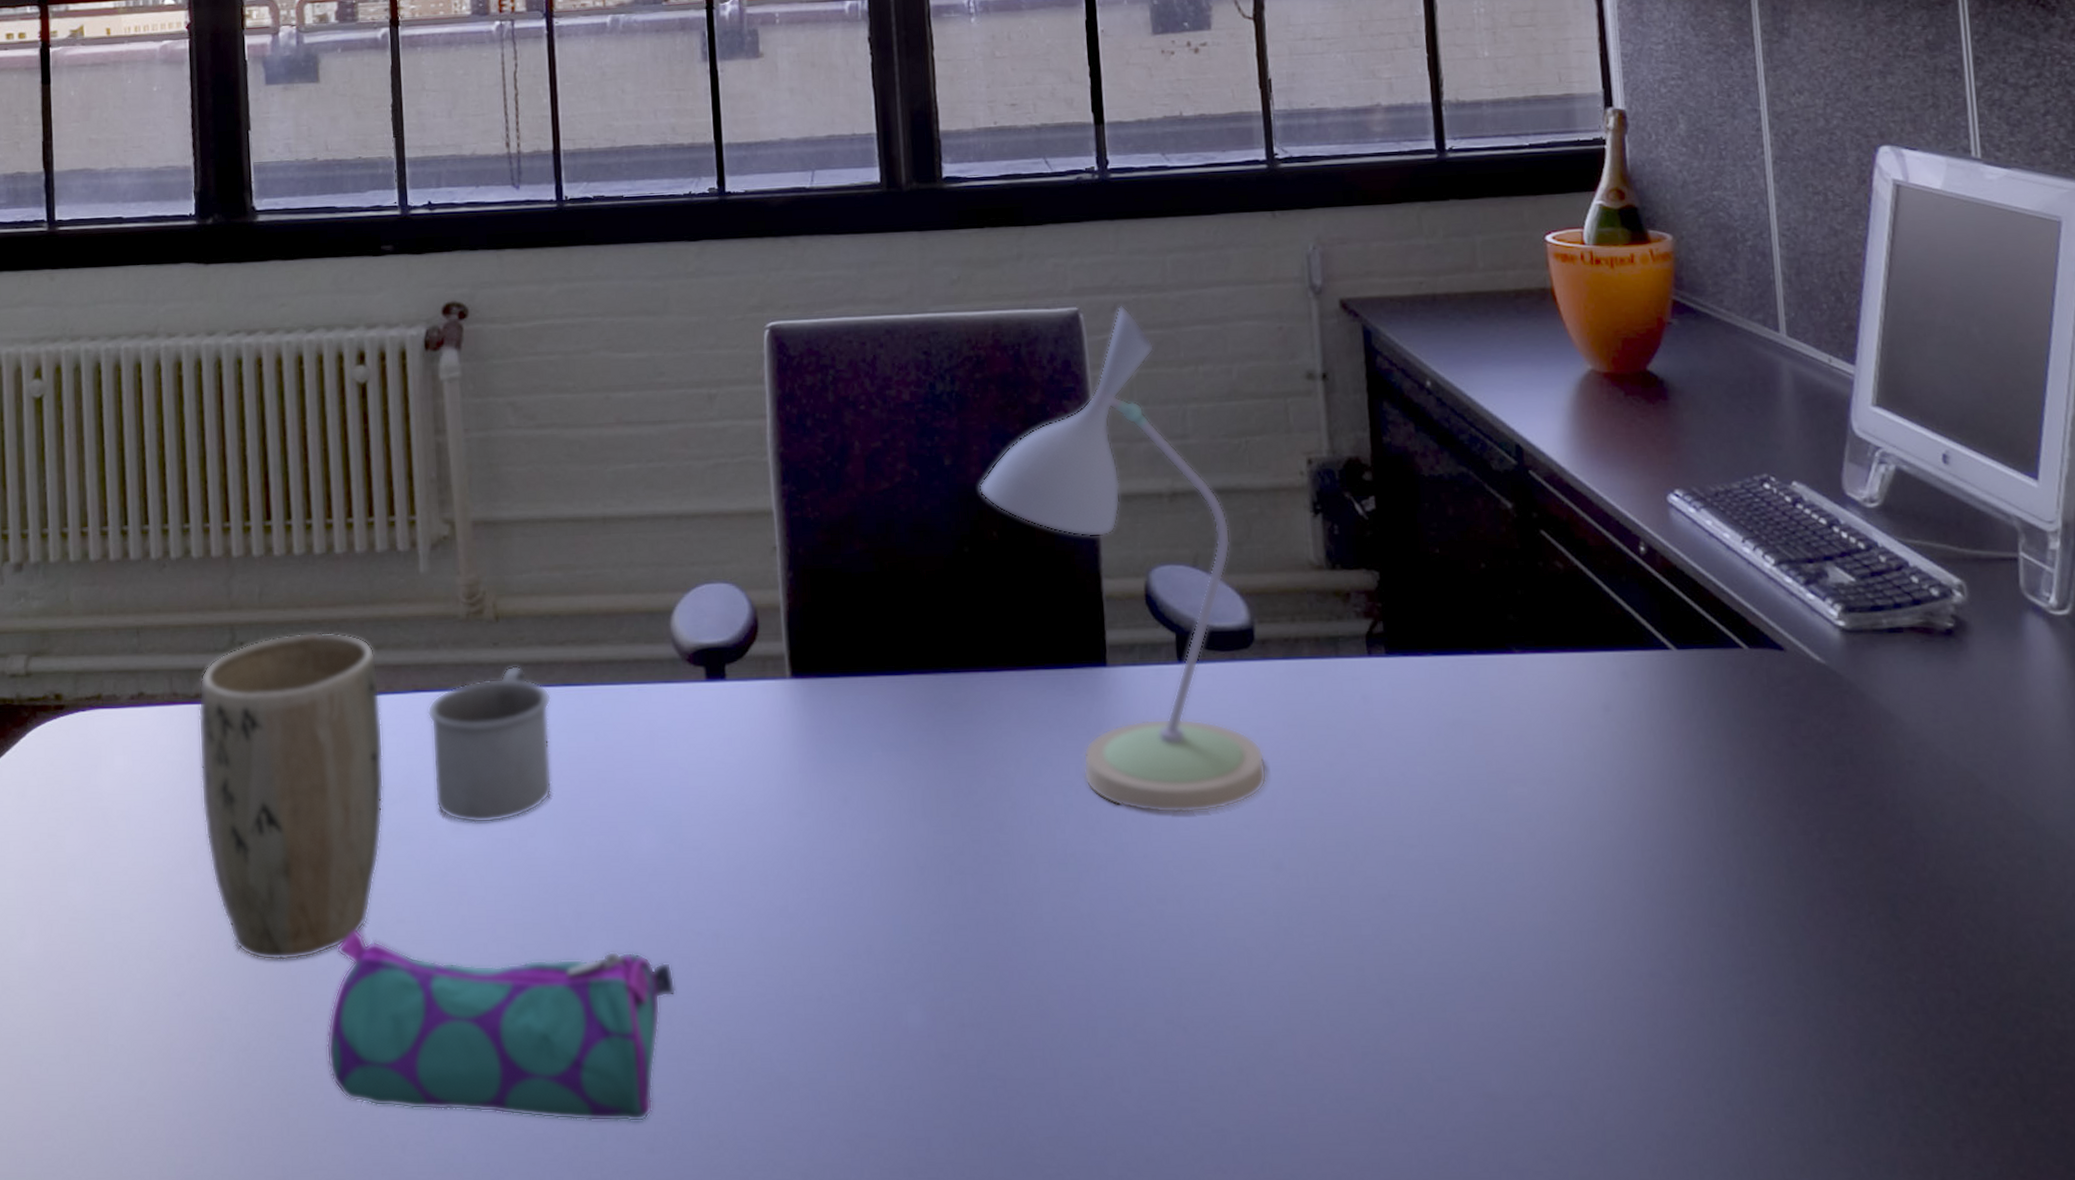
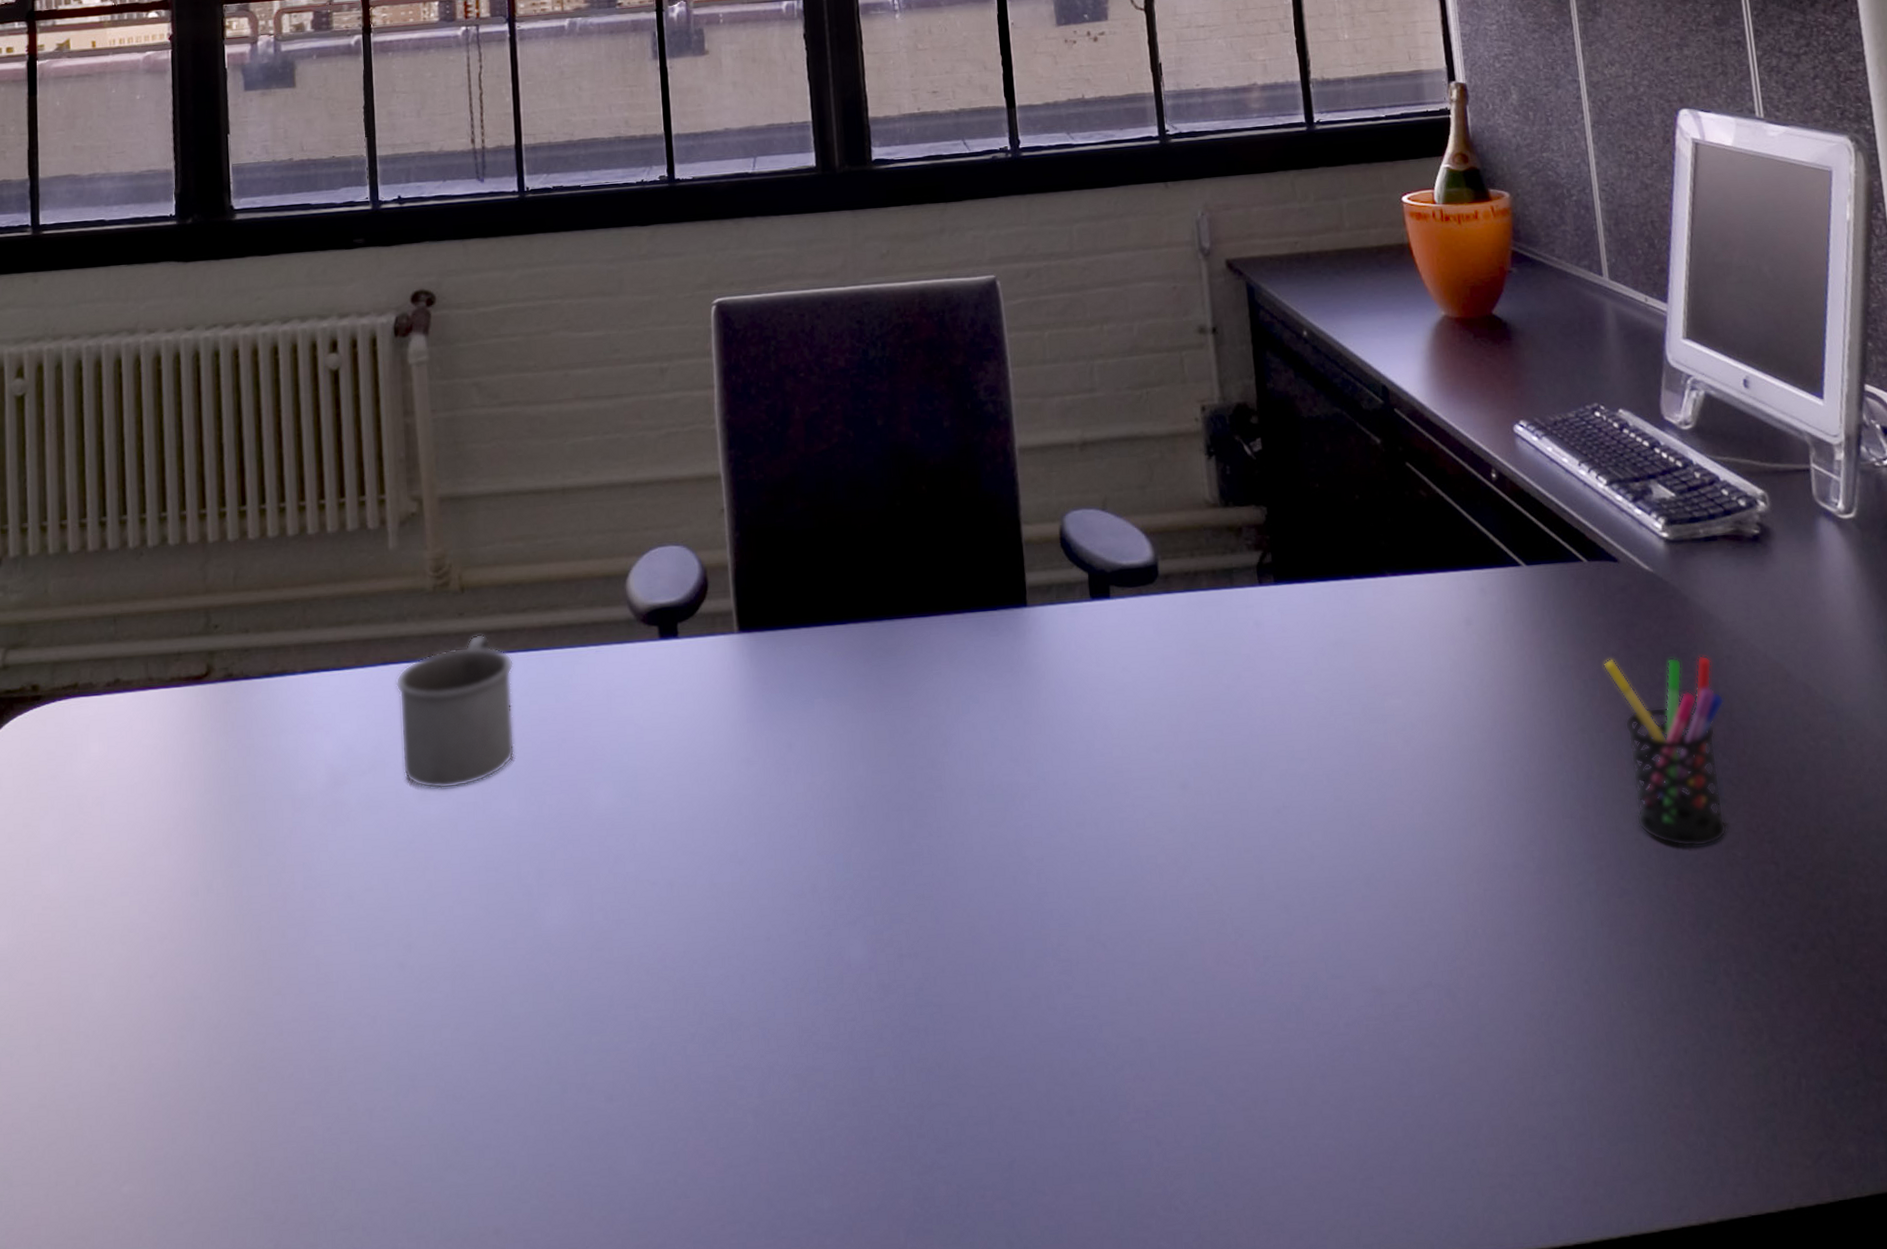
plant pot: present [198,632,384,960] -> none [173,611,354,937]
pencil case: present [326,930,677,1122] -> none [296,901,633,1076]
desk lamp: present [978,305,1268,814] -> none [908,271,1173,742]
pen holder: none [1762,757,1904,967] -> present [1603,655,1728,848]

